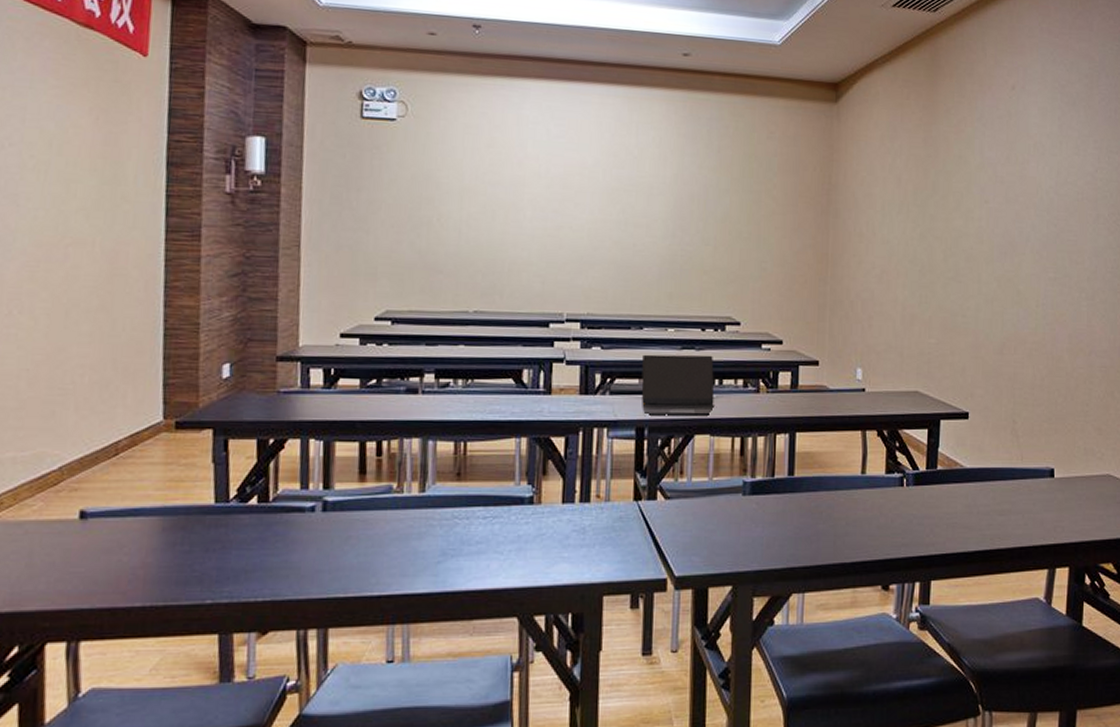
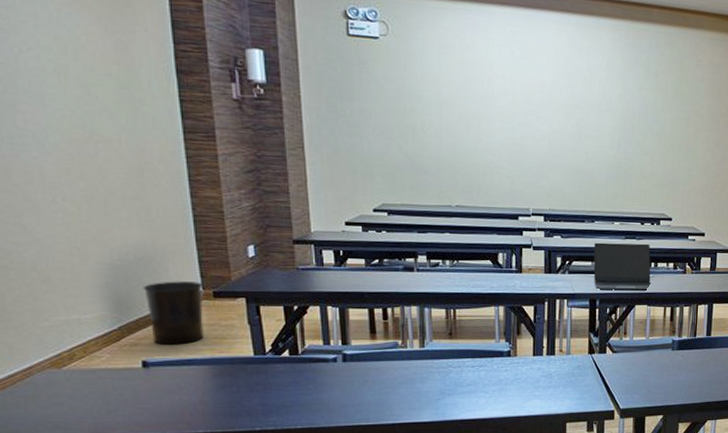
waste bin: none [93,409,165,490] -> present [142,281,204,345]

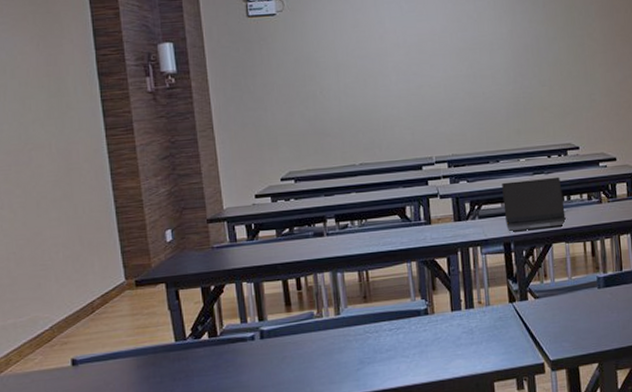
waste bin: present [142,281,204,345] -> none [71,272,128,341]

